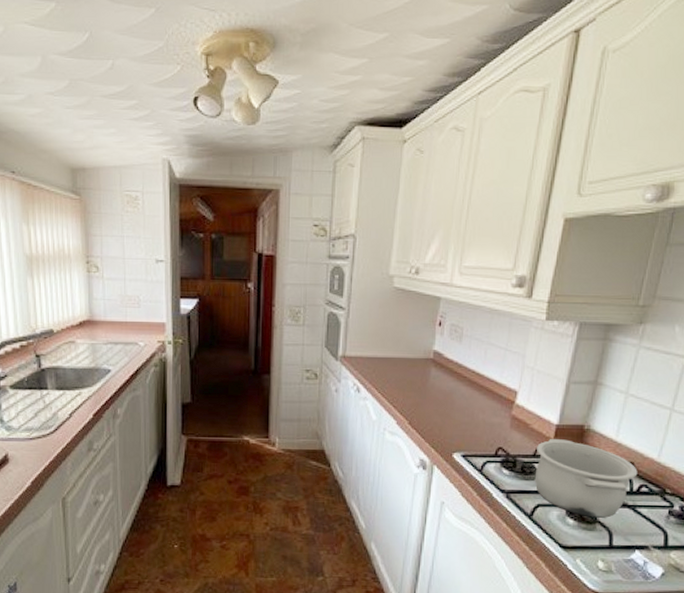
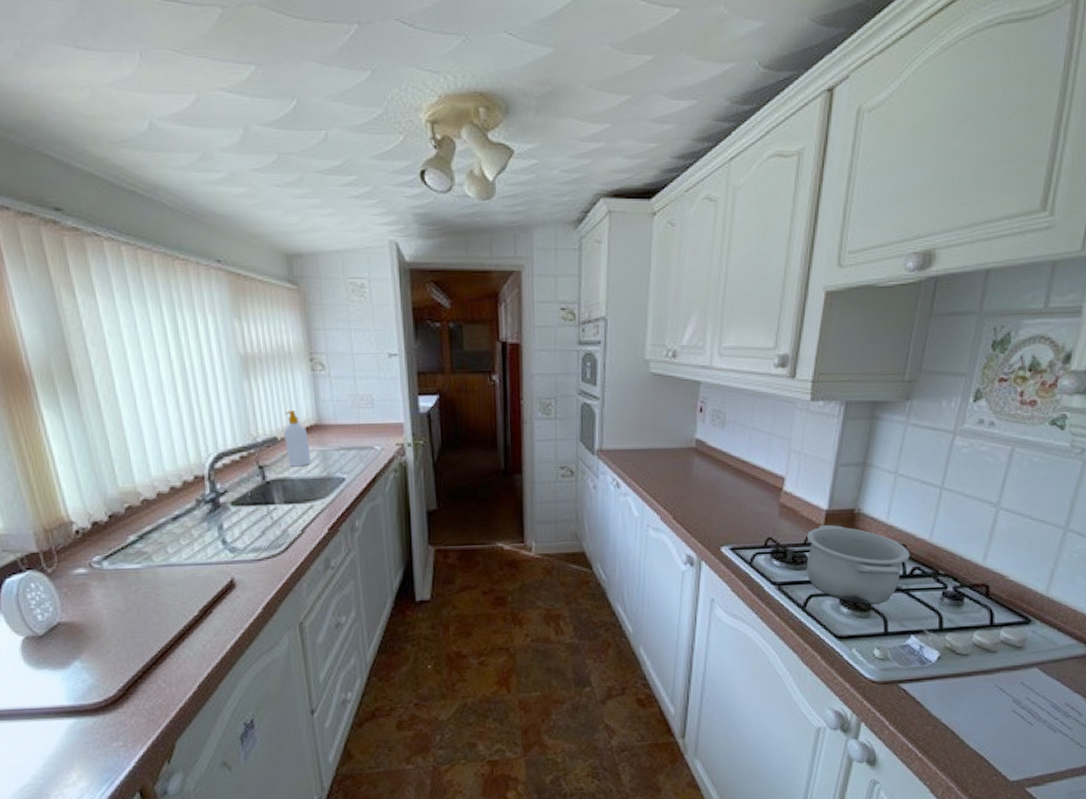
soap bottle: none [59,307,82,357] -> present [283,411,311,467]

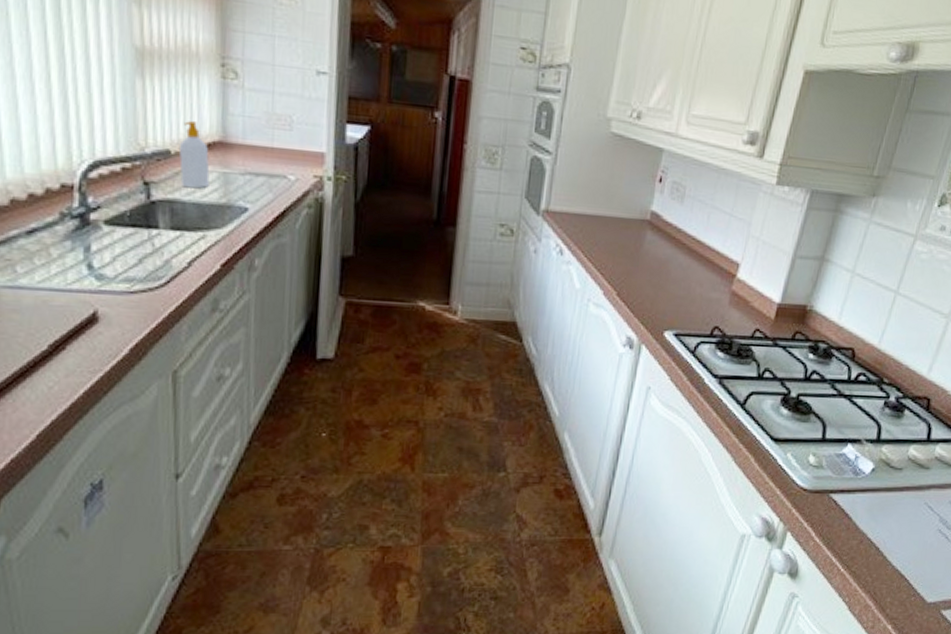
cooking pot: present [806,524,910,606] -> none [751,318,857,409]

